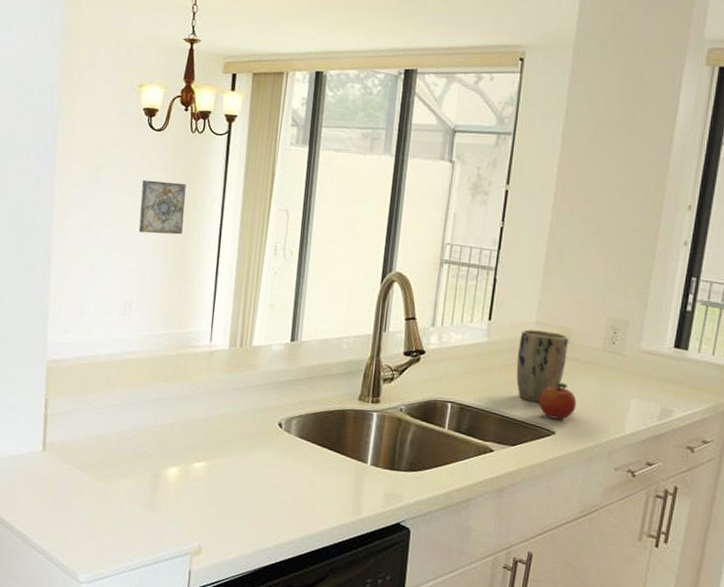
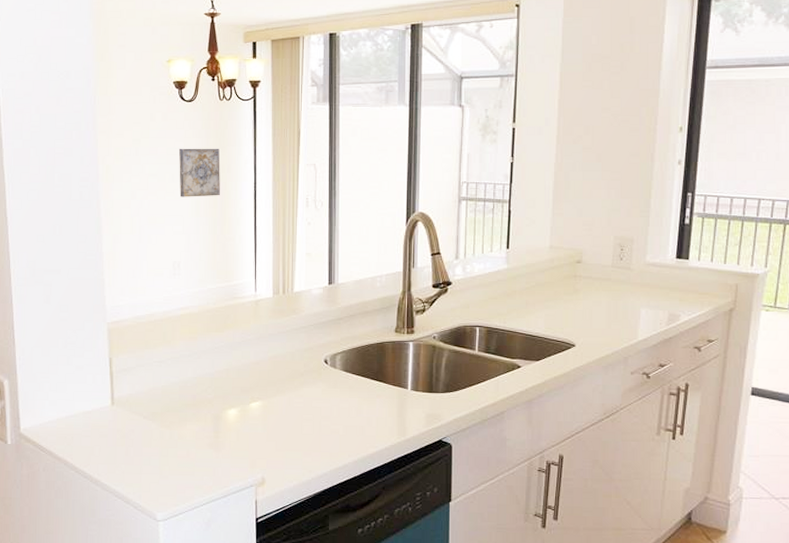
plant pot: present [516,329,569,403] -> none [535,254,580,320]
fruit: present [538,382,577,420] -> none [558,299,592,333]

